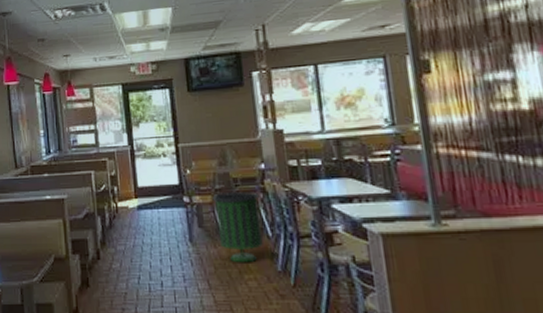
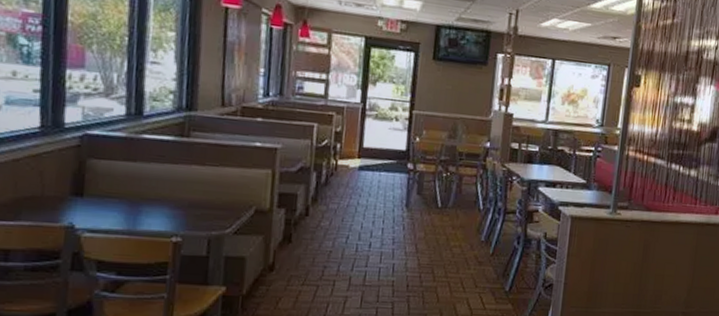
trash can: present [212,191,264,263] -> none [434,163,480,232]

